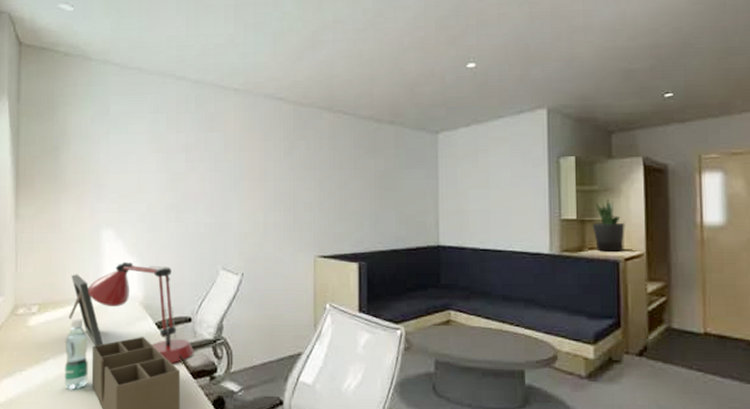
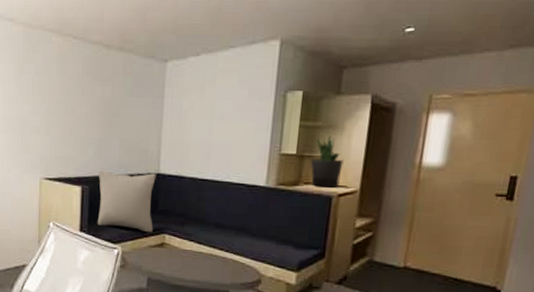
pillow: none [376,244,437,310] -> present [97,170,156,233]

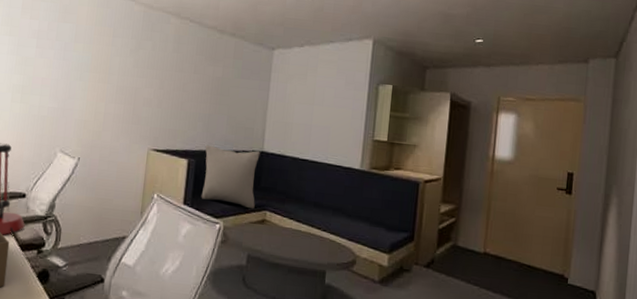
planter: present [310,135,344,188] -> none [400,126,429,175]

